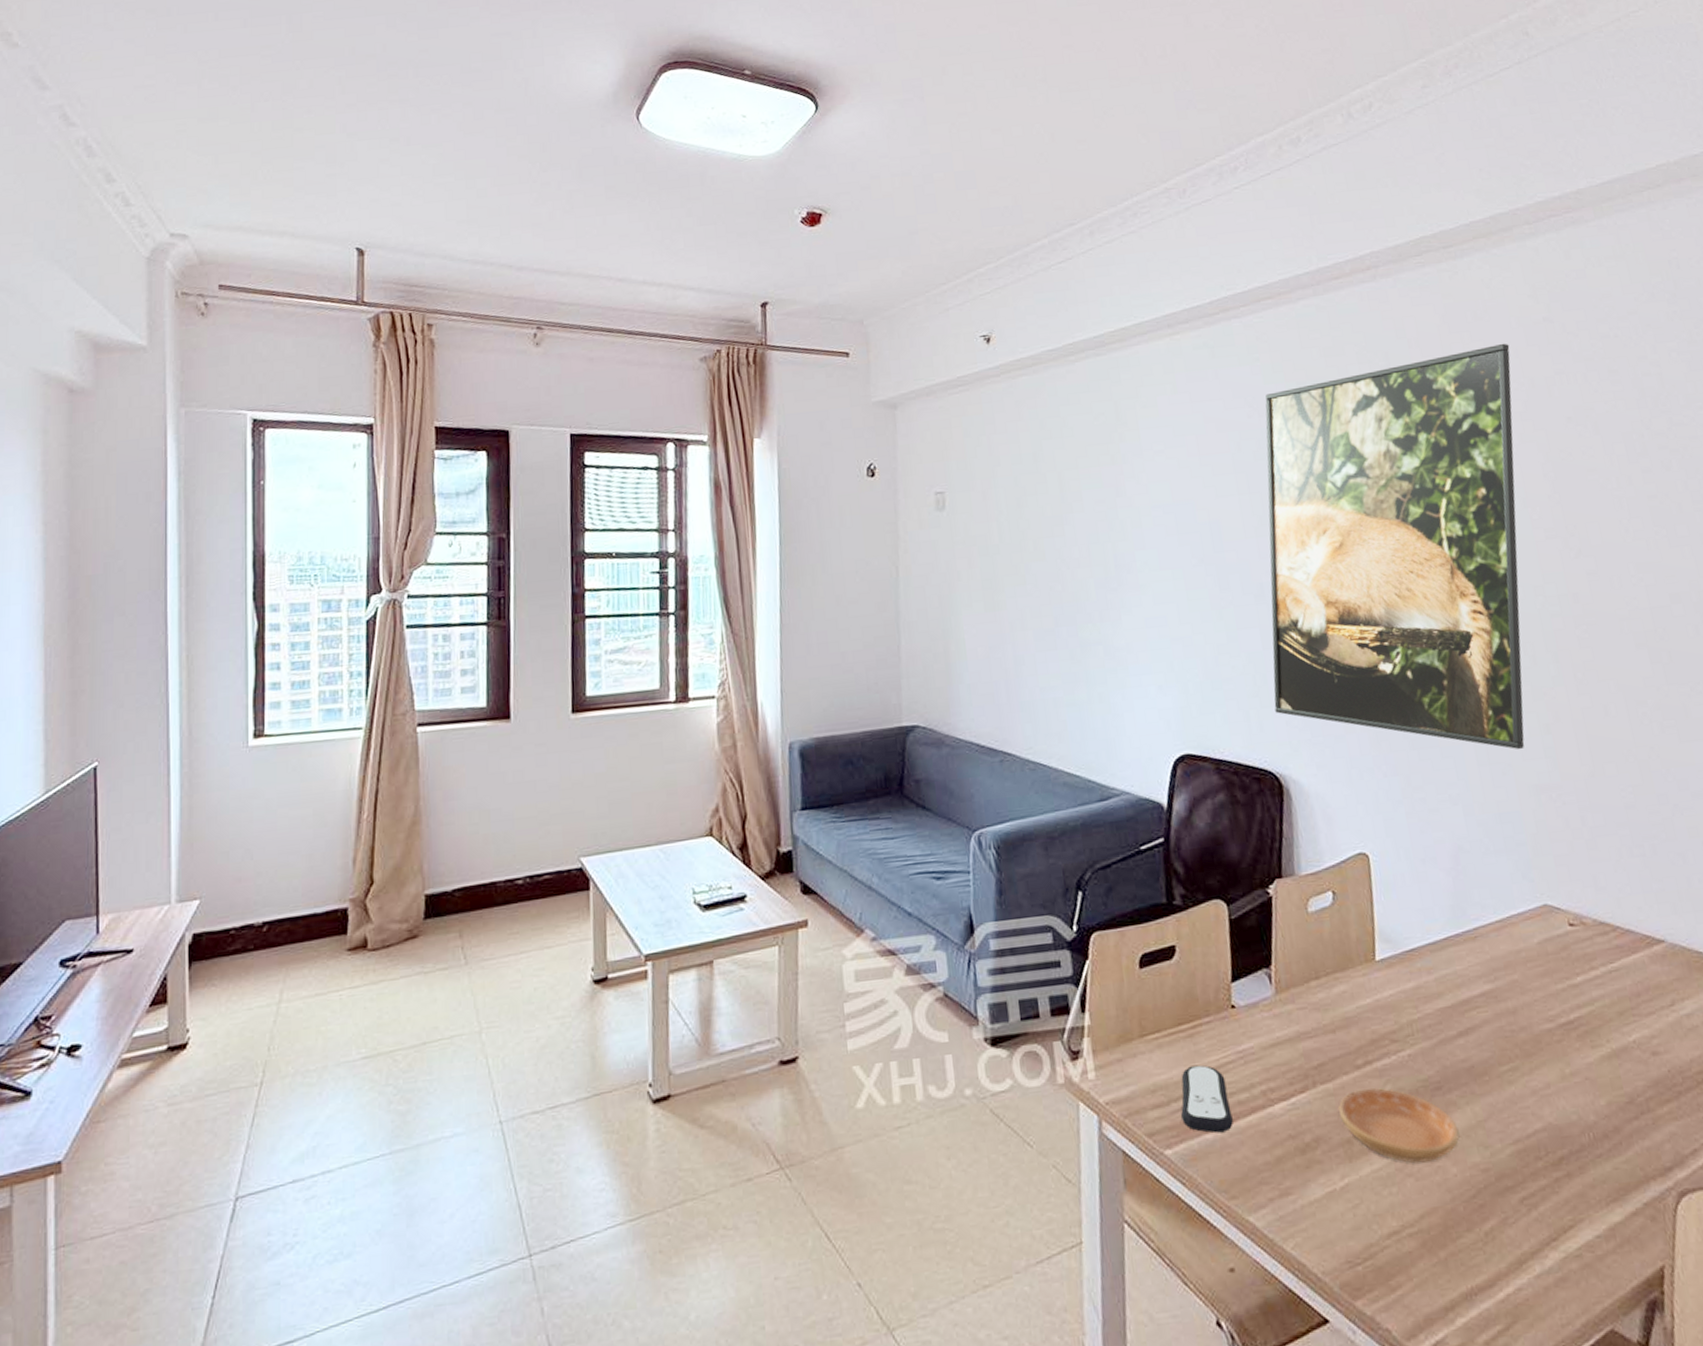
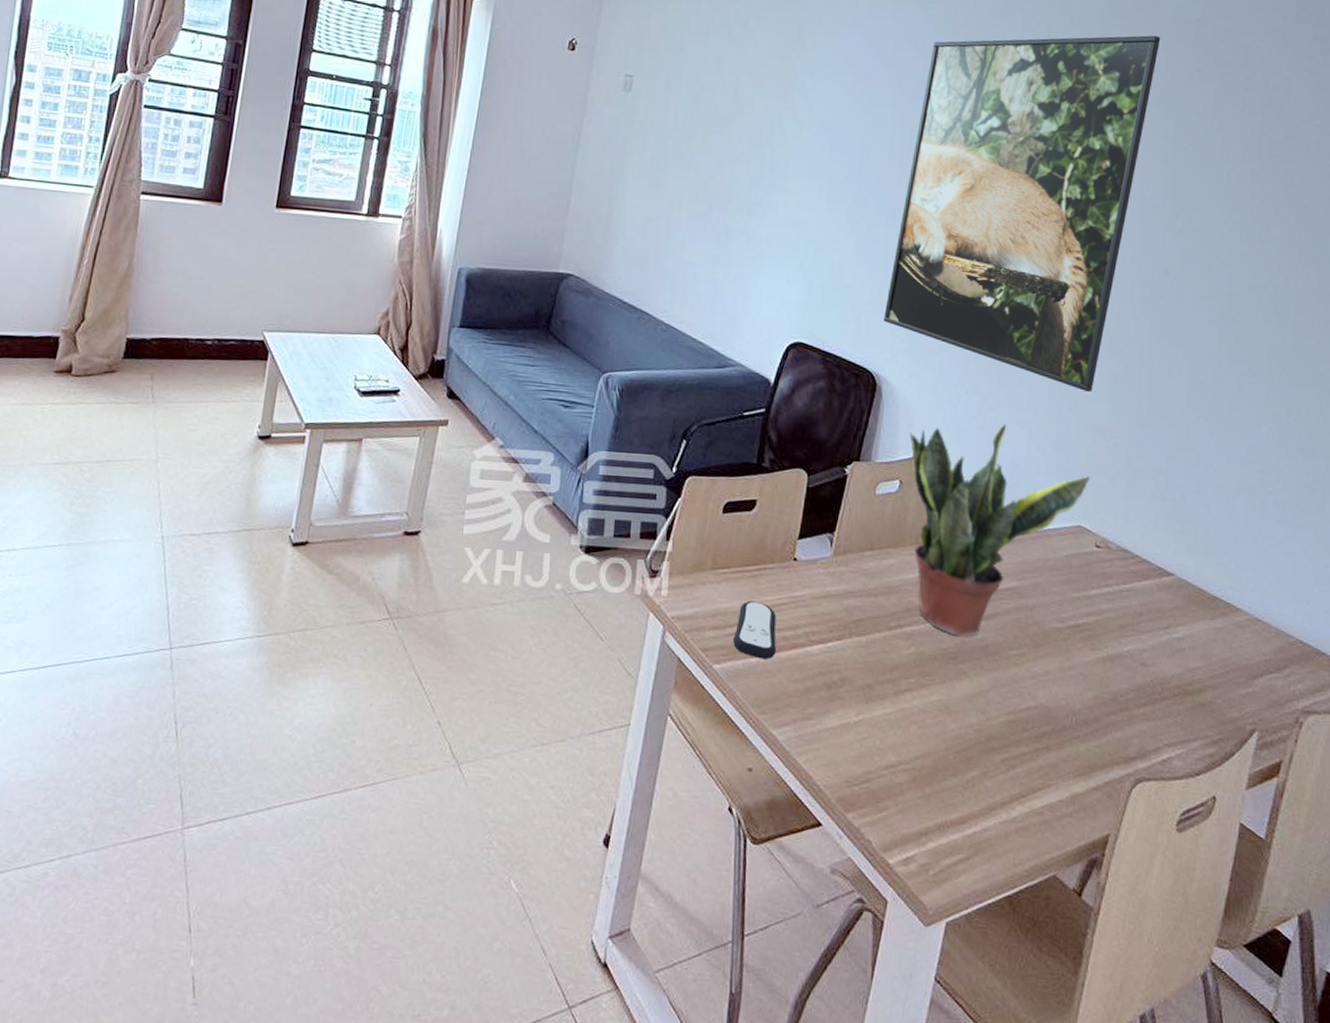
potted plant: none [1331,803,1546,1061] -> present [909,424,1091,637]
saucer: present [1338,1088,1459,1163] -> none [866,646,963,716]

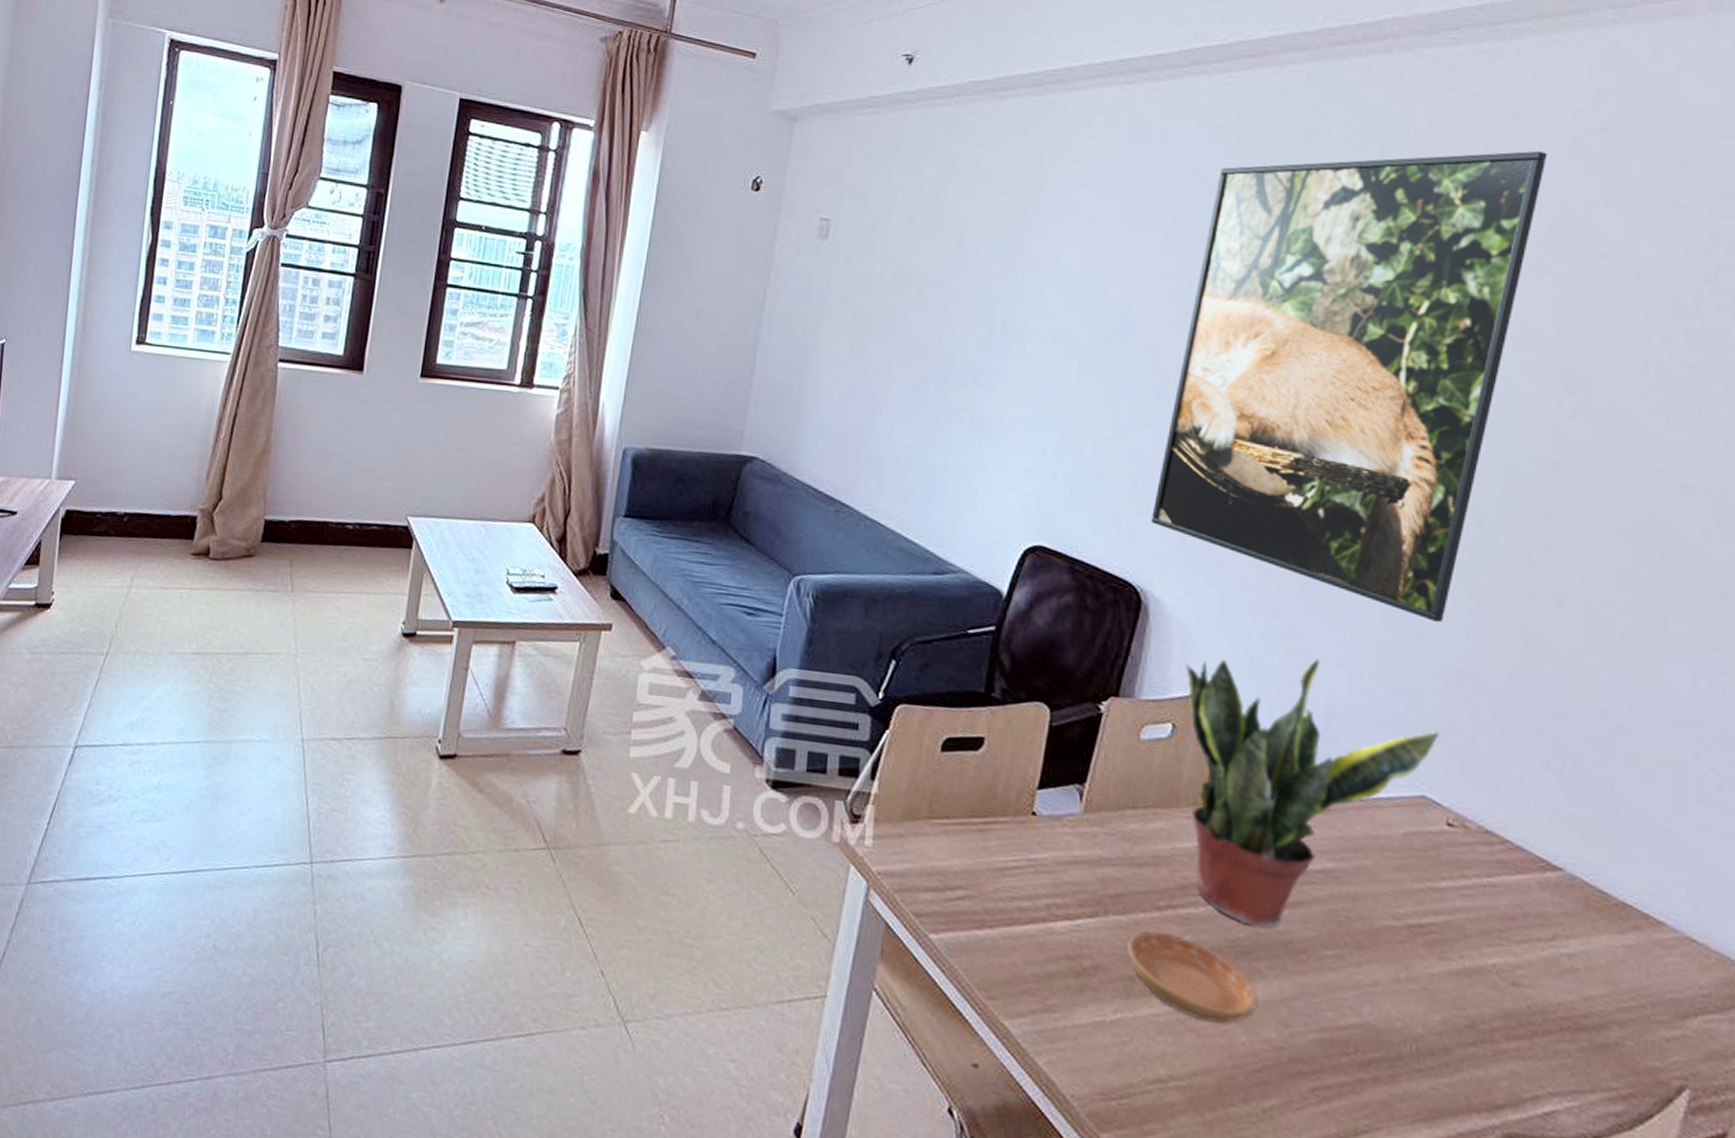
remote control: present [732,600,776,660] -> none [953,860,1009,934]
saucer: none [866,646,963,716] -> present [1126,930,1258,1024]

